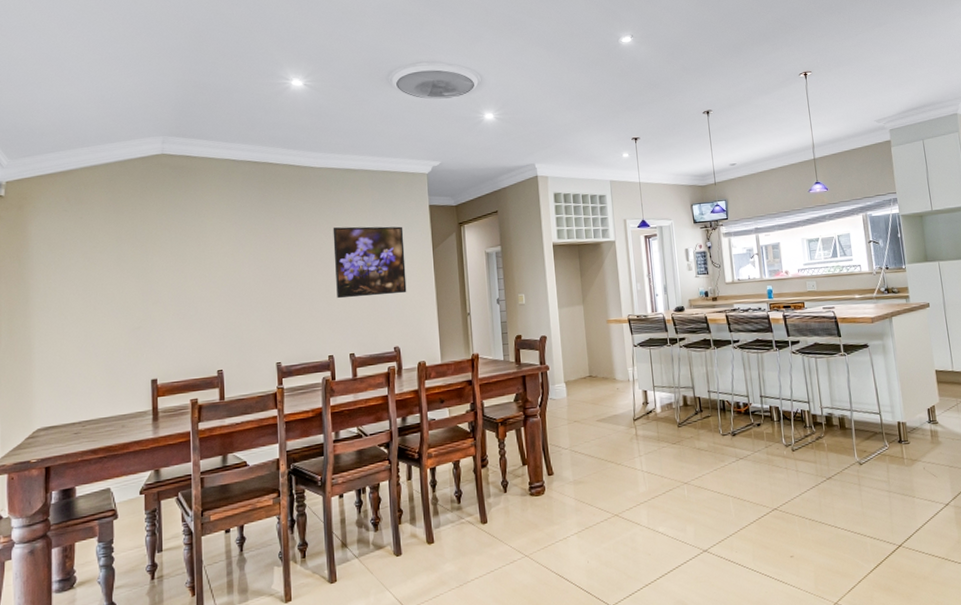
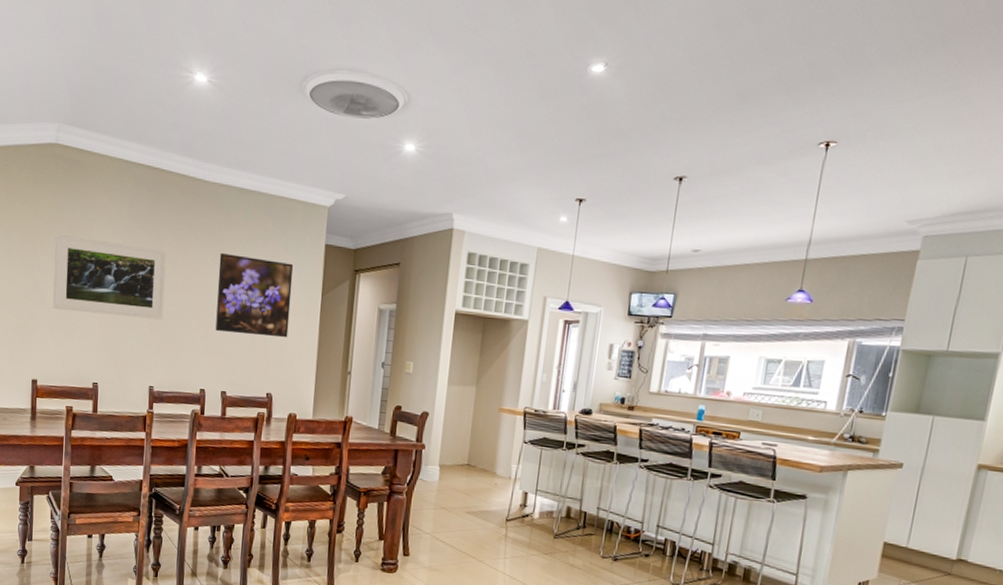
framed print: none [167,233,284,307] -> present [53,234,167,320]

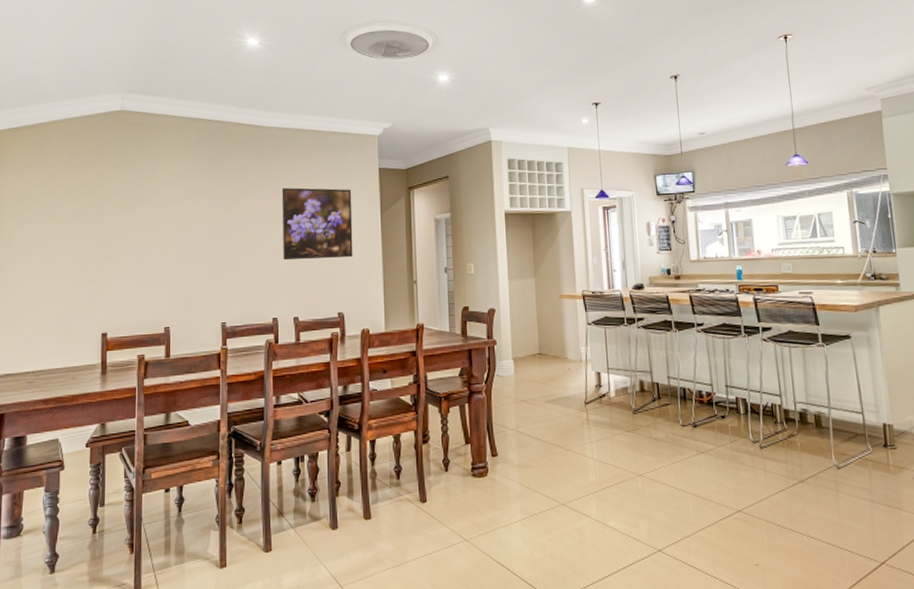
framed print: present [53,234,167,320] -> none [121,190,232,262]

